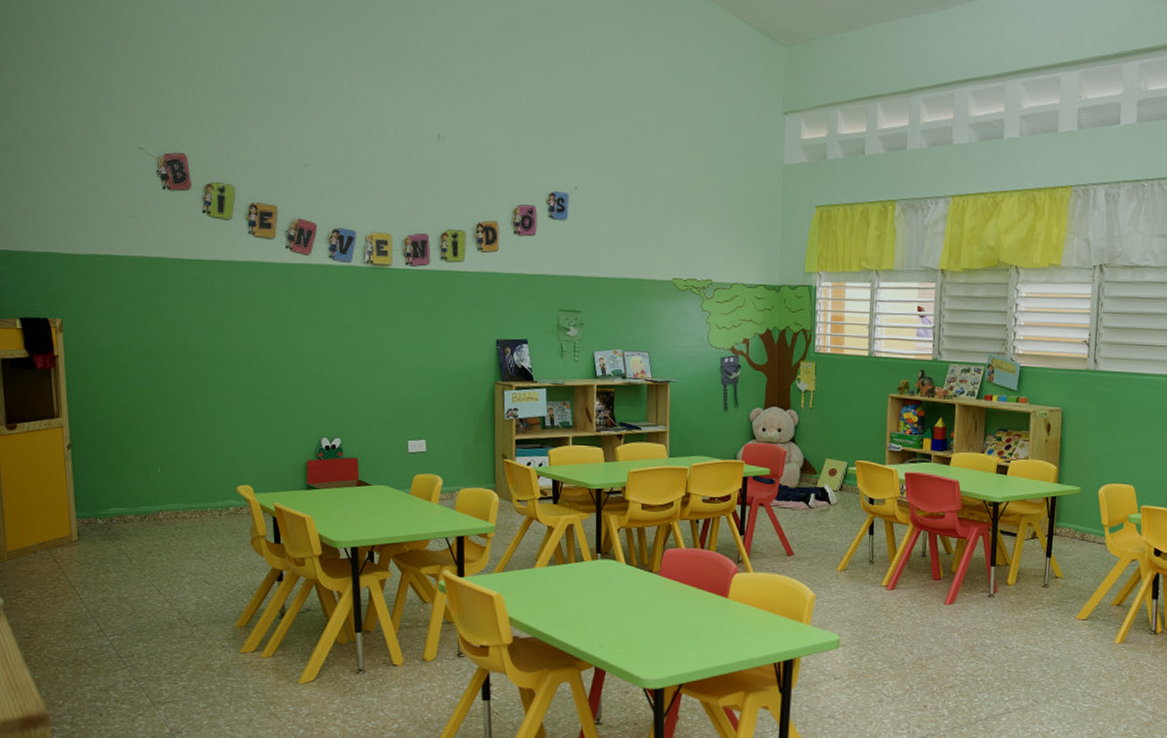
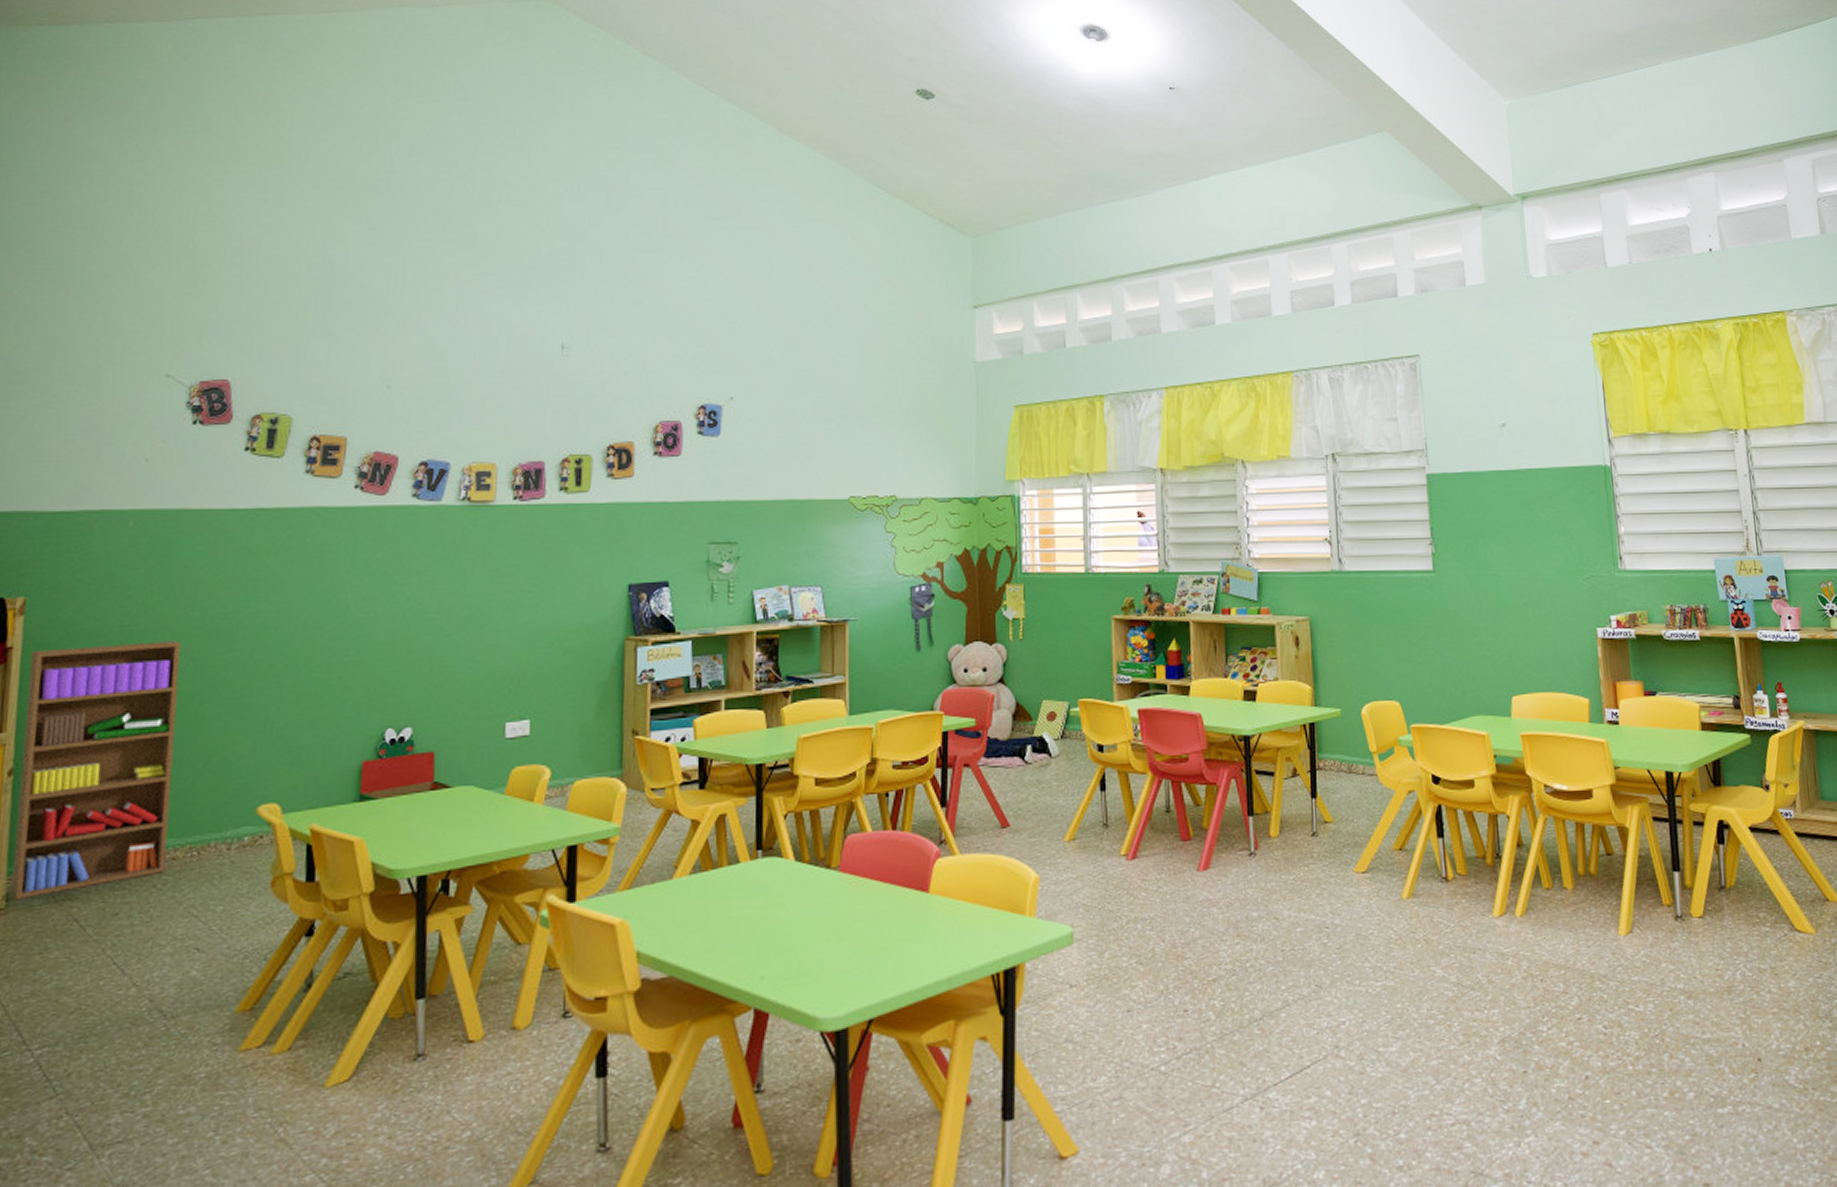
bookshelf: none [71,359,179,535] -> present [10,641,181,899]

